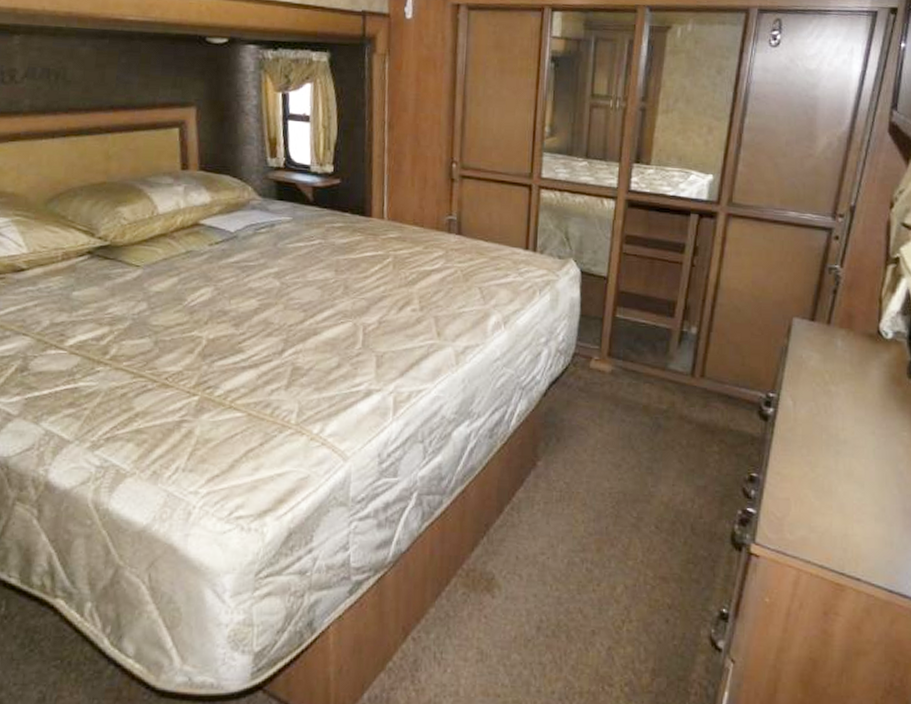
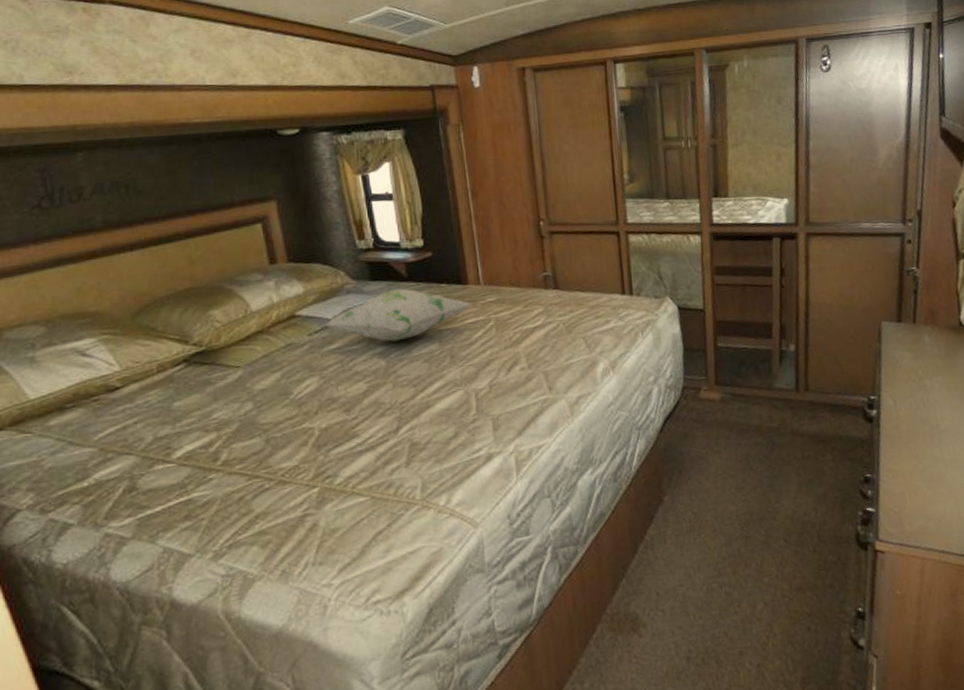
decorative pillow: none [226,212,373,264] -> present [325,289,472,342]

